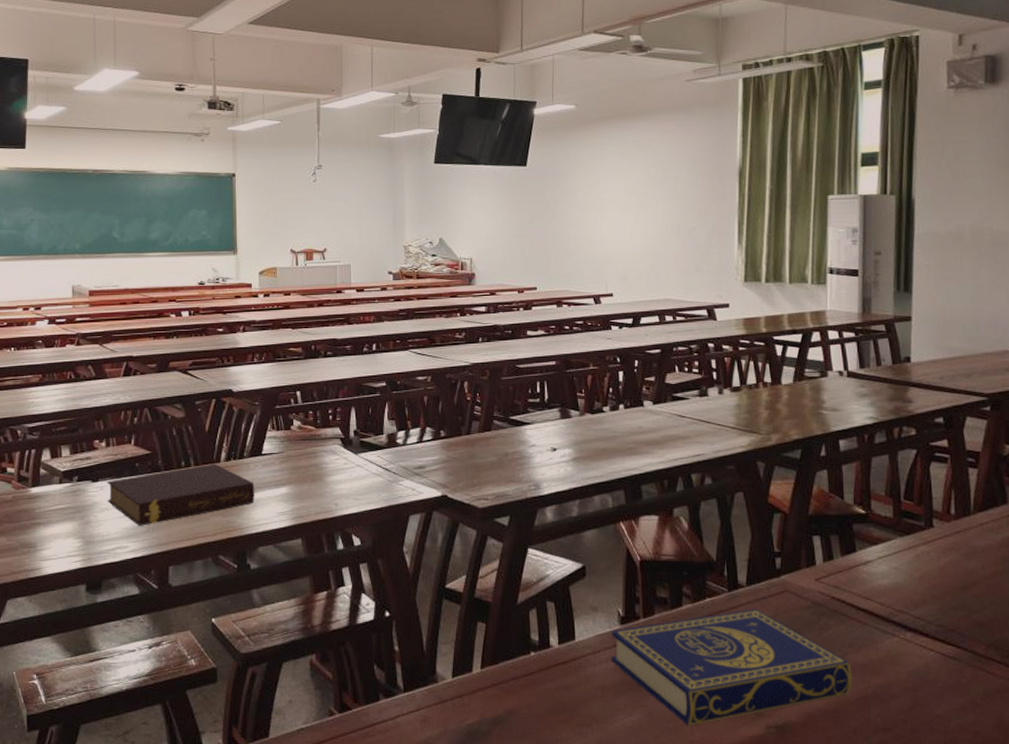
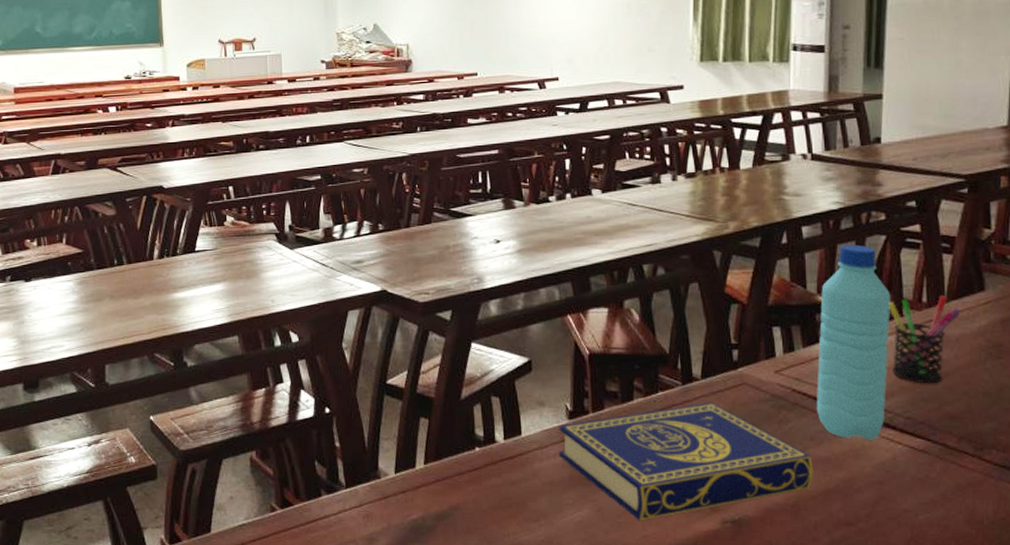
book: present [107,463,255,526] -> none [40,261,190,325]
water bottle: none [854,458,922,647] -> present [816,244,891,440]
pen holder: none [920,507,987,593] -> present [889,294,961,384]

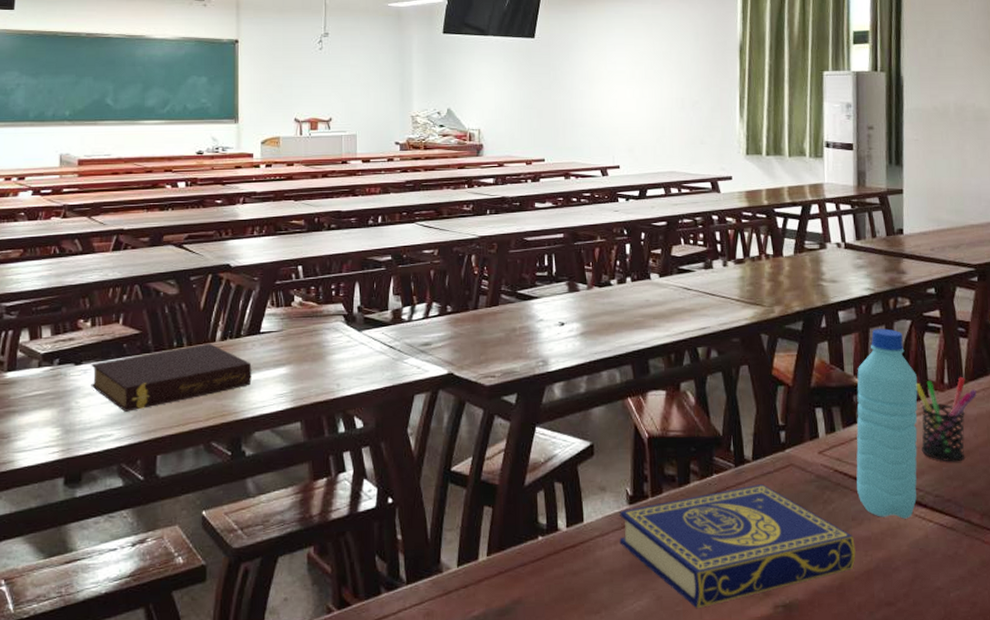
book: none [40,261,190,325] -> present [91,343,252,412]

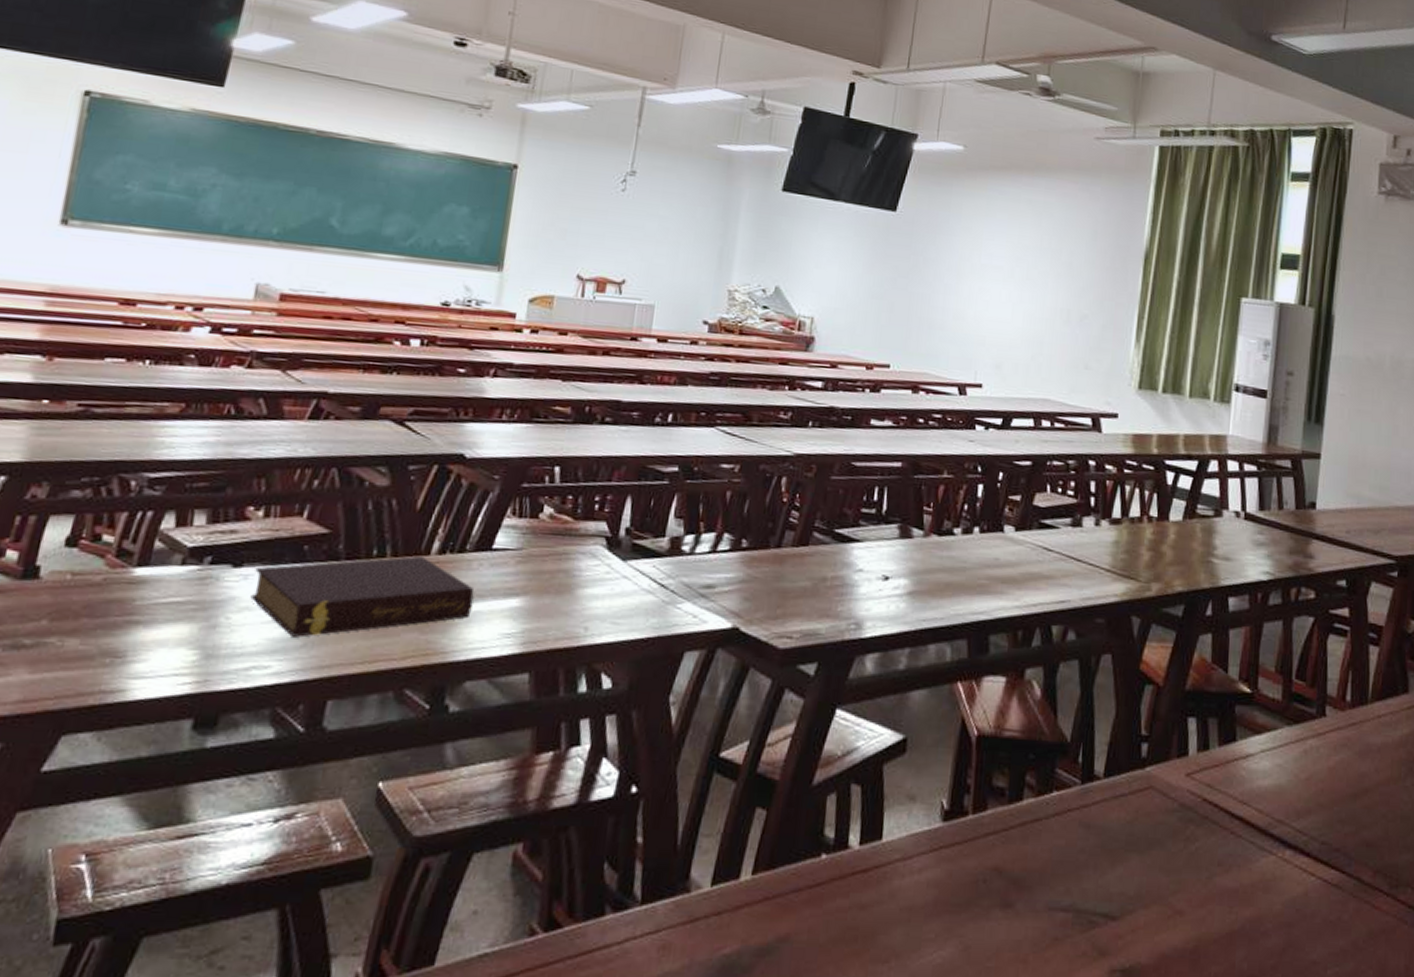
book: present [619,484,856,609] -> none [925,809,1219,967]
water bottle: present [856,328,918,519] -> none [1227,624,1315,869]
pen holder: present [916,376,978,462] -> none [1311,693,1384,802]

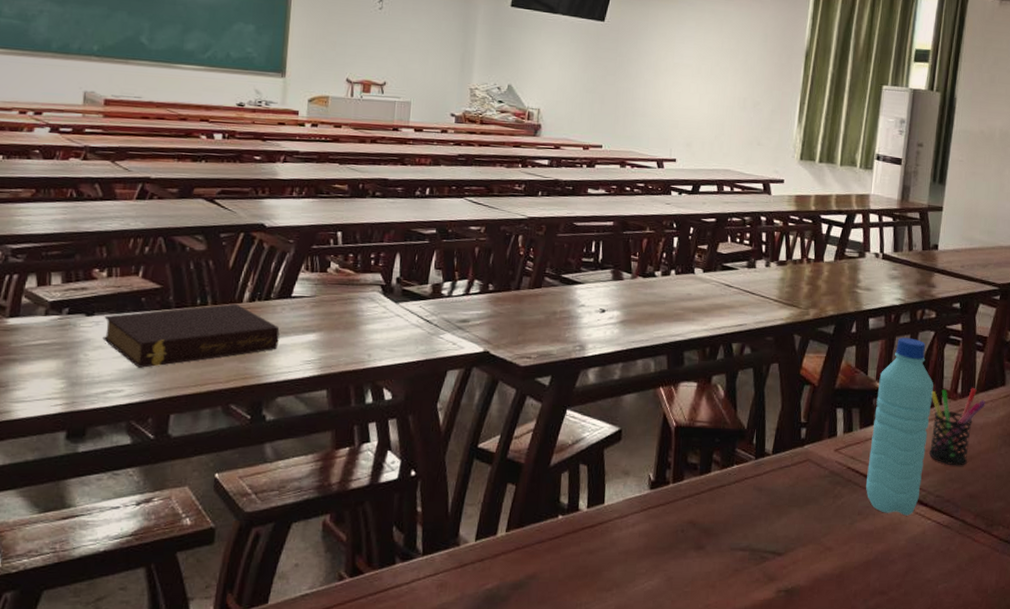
water bottle: none [1227,624,1315,869] -> present [865,337,934,516]
pen holder: none [1311,693,1384,802] -> present [929,387,986,466]

